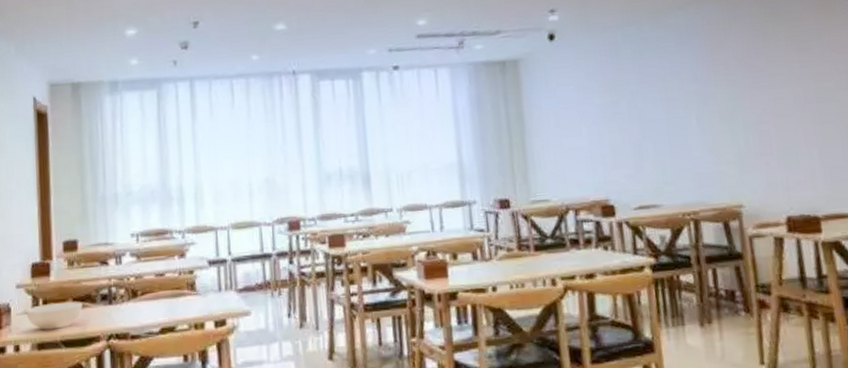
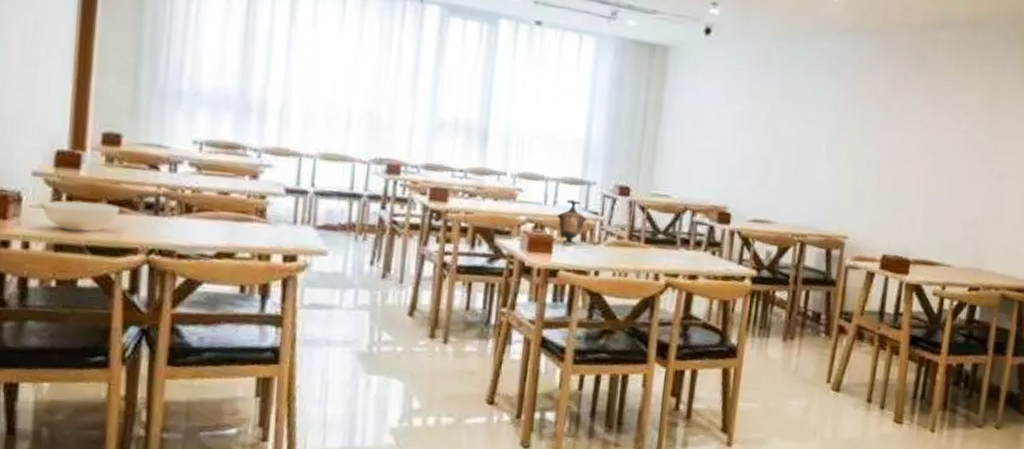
vase: none [445,222,474,267] -> present [556,199,586,245]

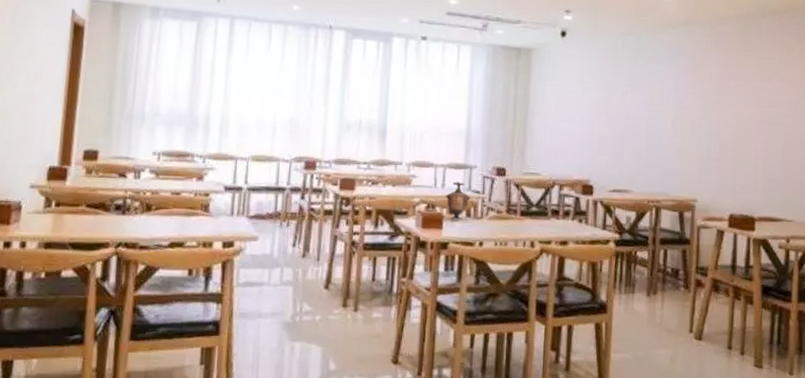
bowl: present [42,201,120,232] -> none [36,207,95,232]

